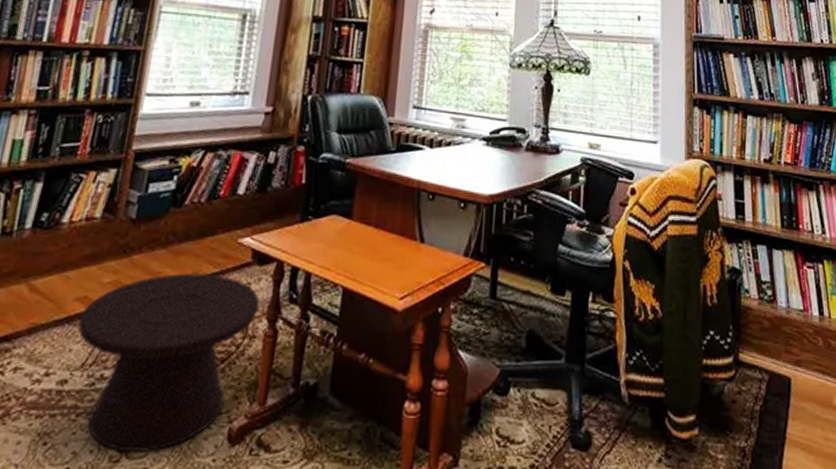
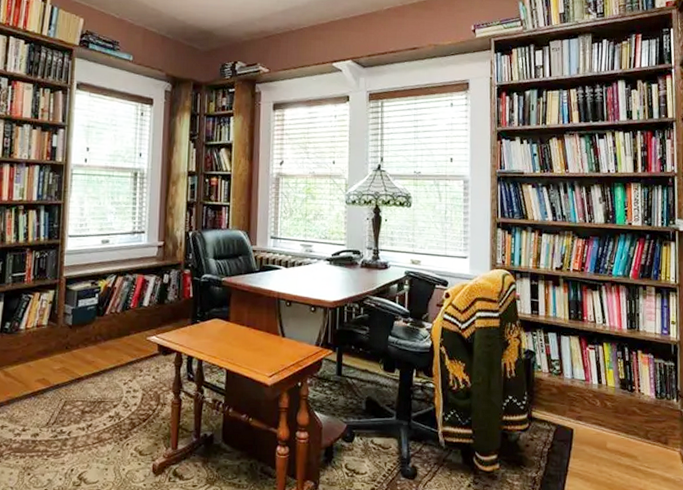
side table: present [78,273,260,452] -> none [41,361,167,479]

